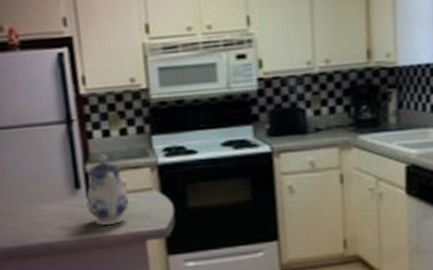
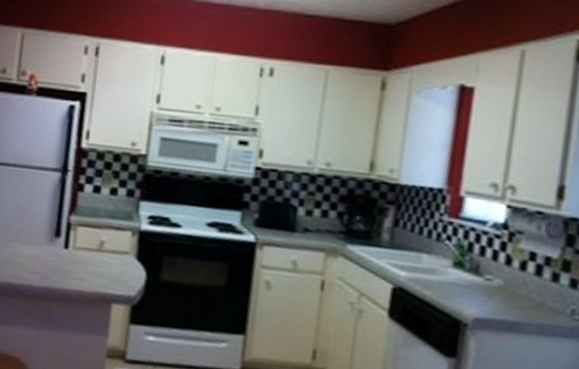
teapot: present [86,154,130,226] -> none [61,208,105,281]

